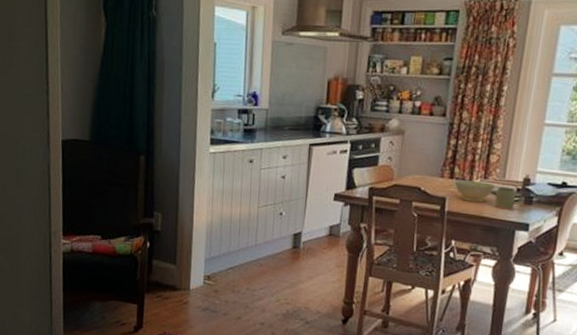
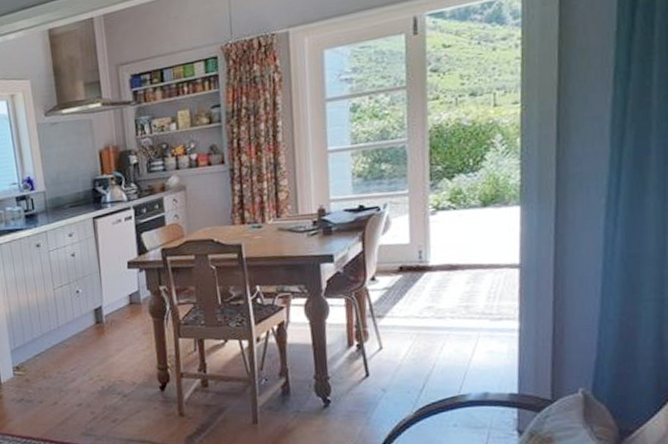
bowl: present [454,180,495,203] -> none [247,221,290,244]
mug: present [494,186,523,210] -> none [291,221,321,246]

